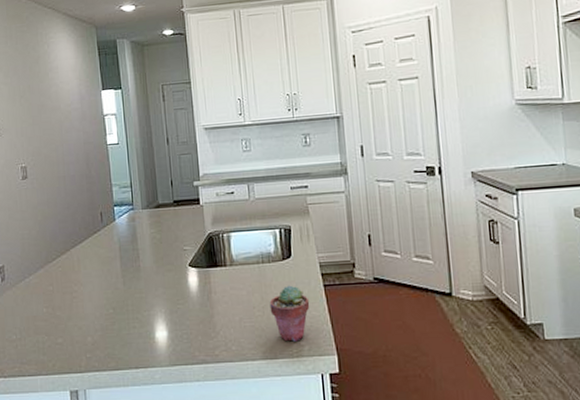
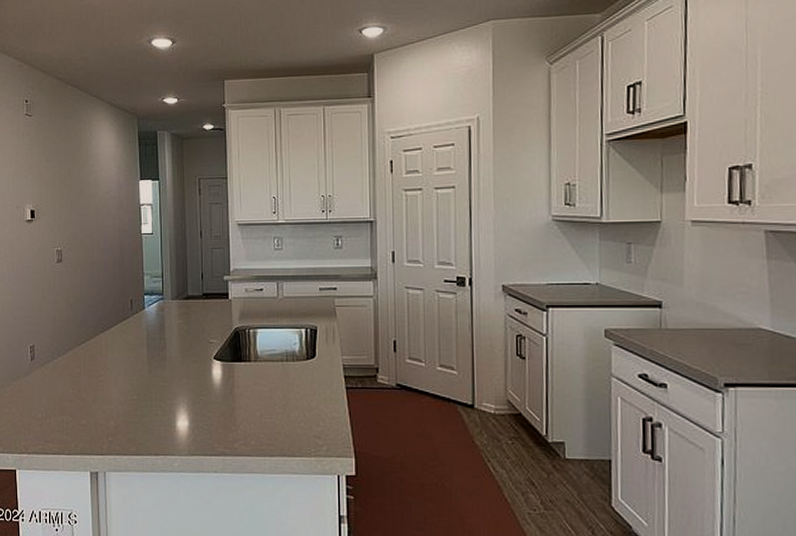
potted succulent: present [269,285,310,342] -> none [291,385,331,441]

